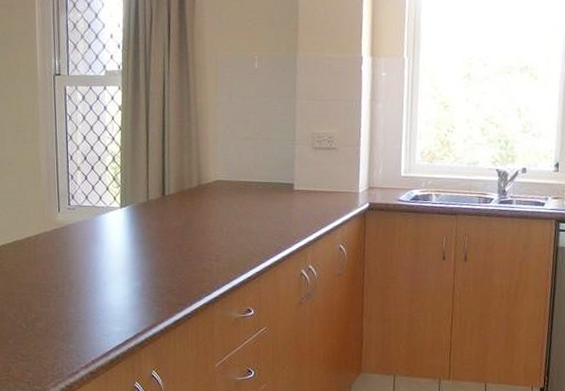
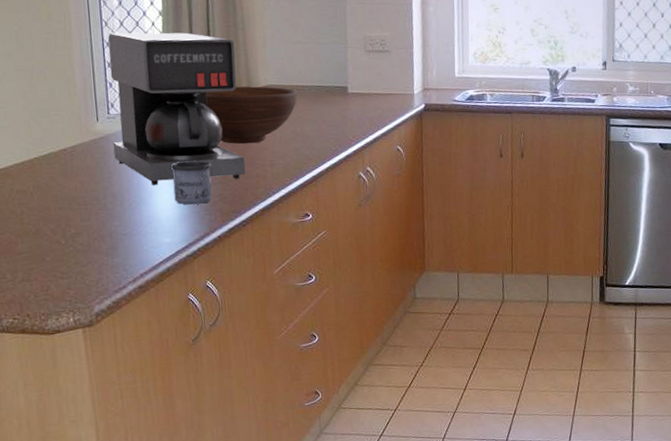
coffee maker: none [72,126,193,275] -> present [108,32,246,185]
mug: none [123,253,162,296] -> present [170,160,212,205]
fruit bowl: none [159,180,245,238] -> present [206,86,298,144]

